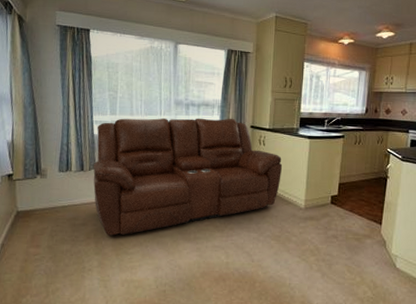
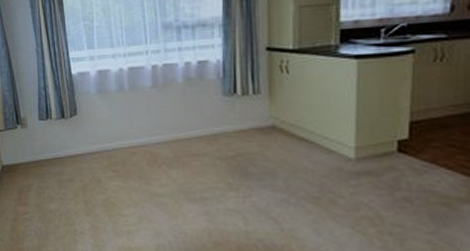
sofa: present [92,117,283,236] -> none [74,39,318,194]

